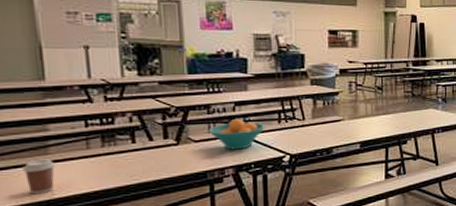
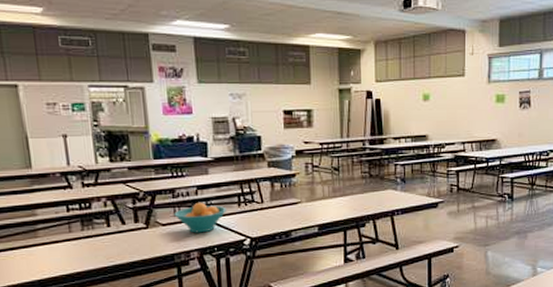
coffee cup: present [22,159,57,194] -> none [17,241,45,274]

